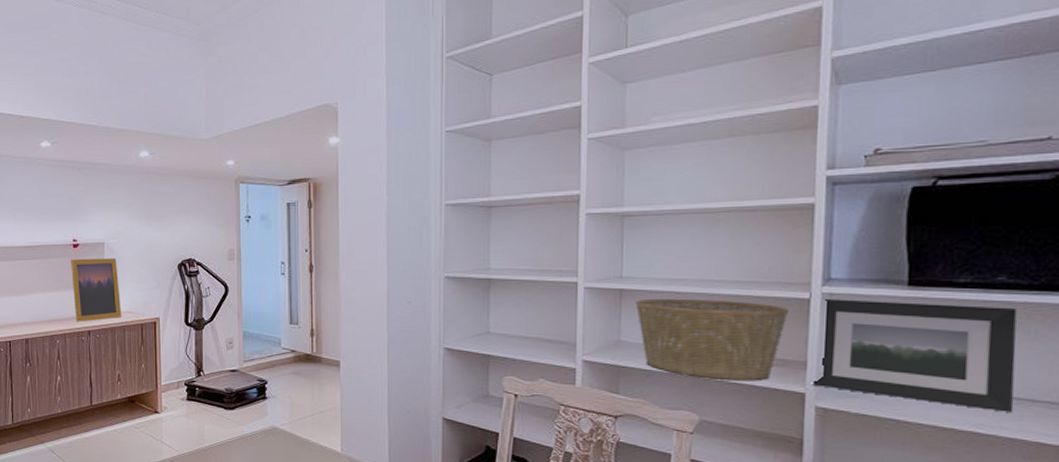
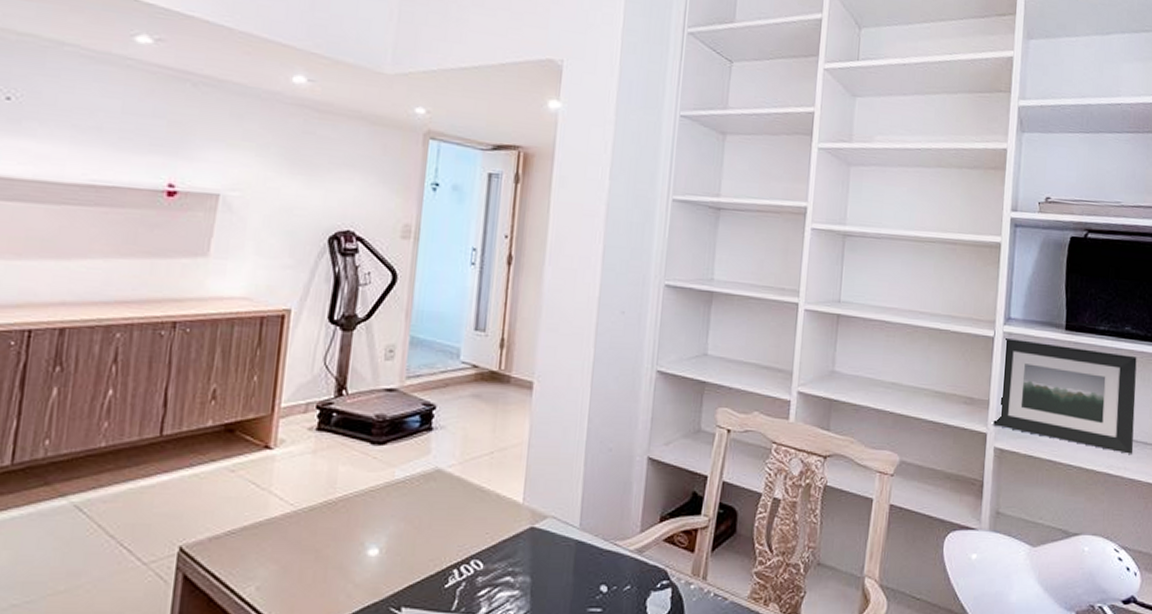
picture frame: present [71,258,122,322] -> none [153,212,236,308]
basket: present [635,298,789,381] -> none [849,326,977,420]

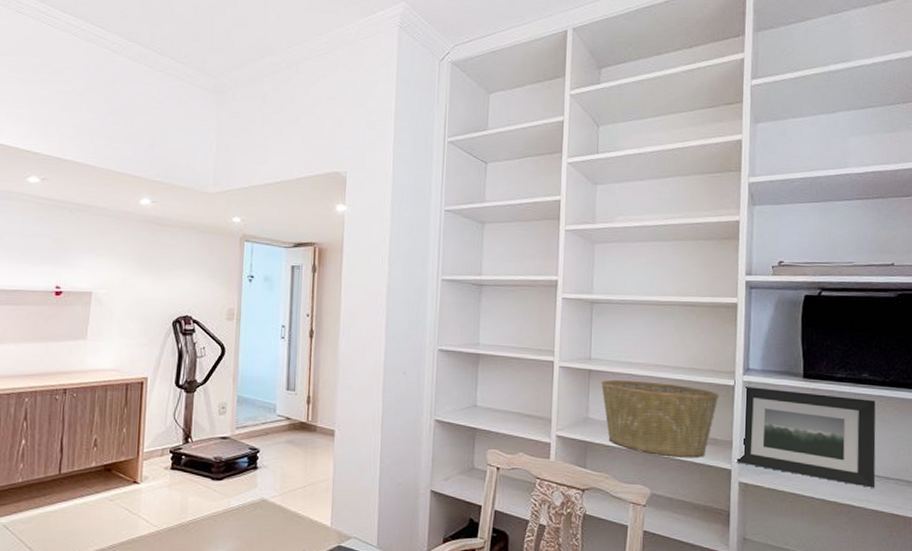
basket: none [849,326,977,420] -> present [600,379,719,458]

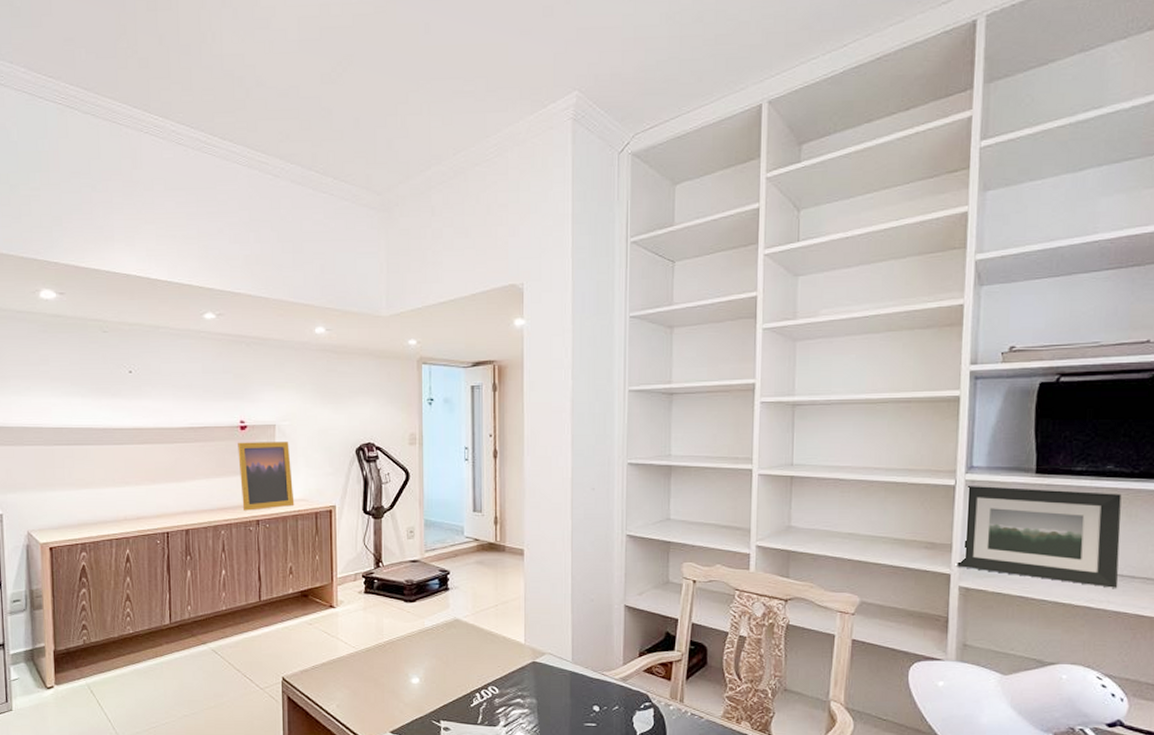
picture frame: none [50,307,106,379] -> present [238,442,295,511]
basket: present [600,379,719,458] -> none [804,485,937,564]

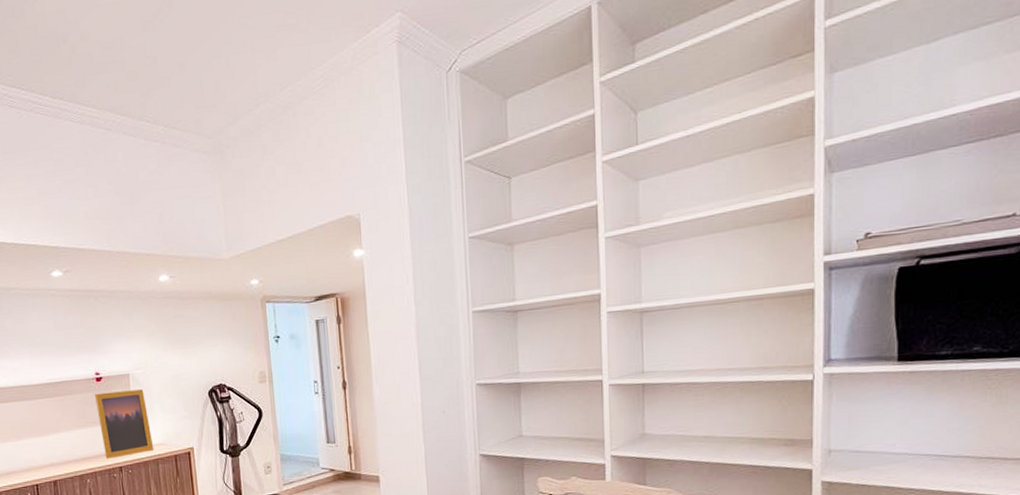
picture frame: present [957,485,1122,588] -> none [818,375,991,472]

